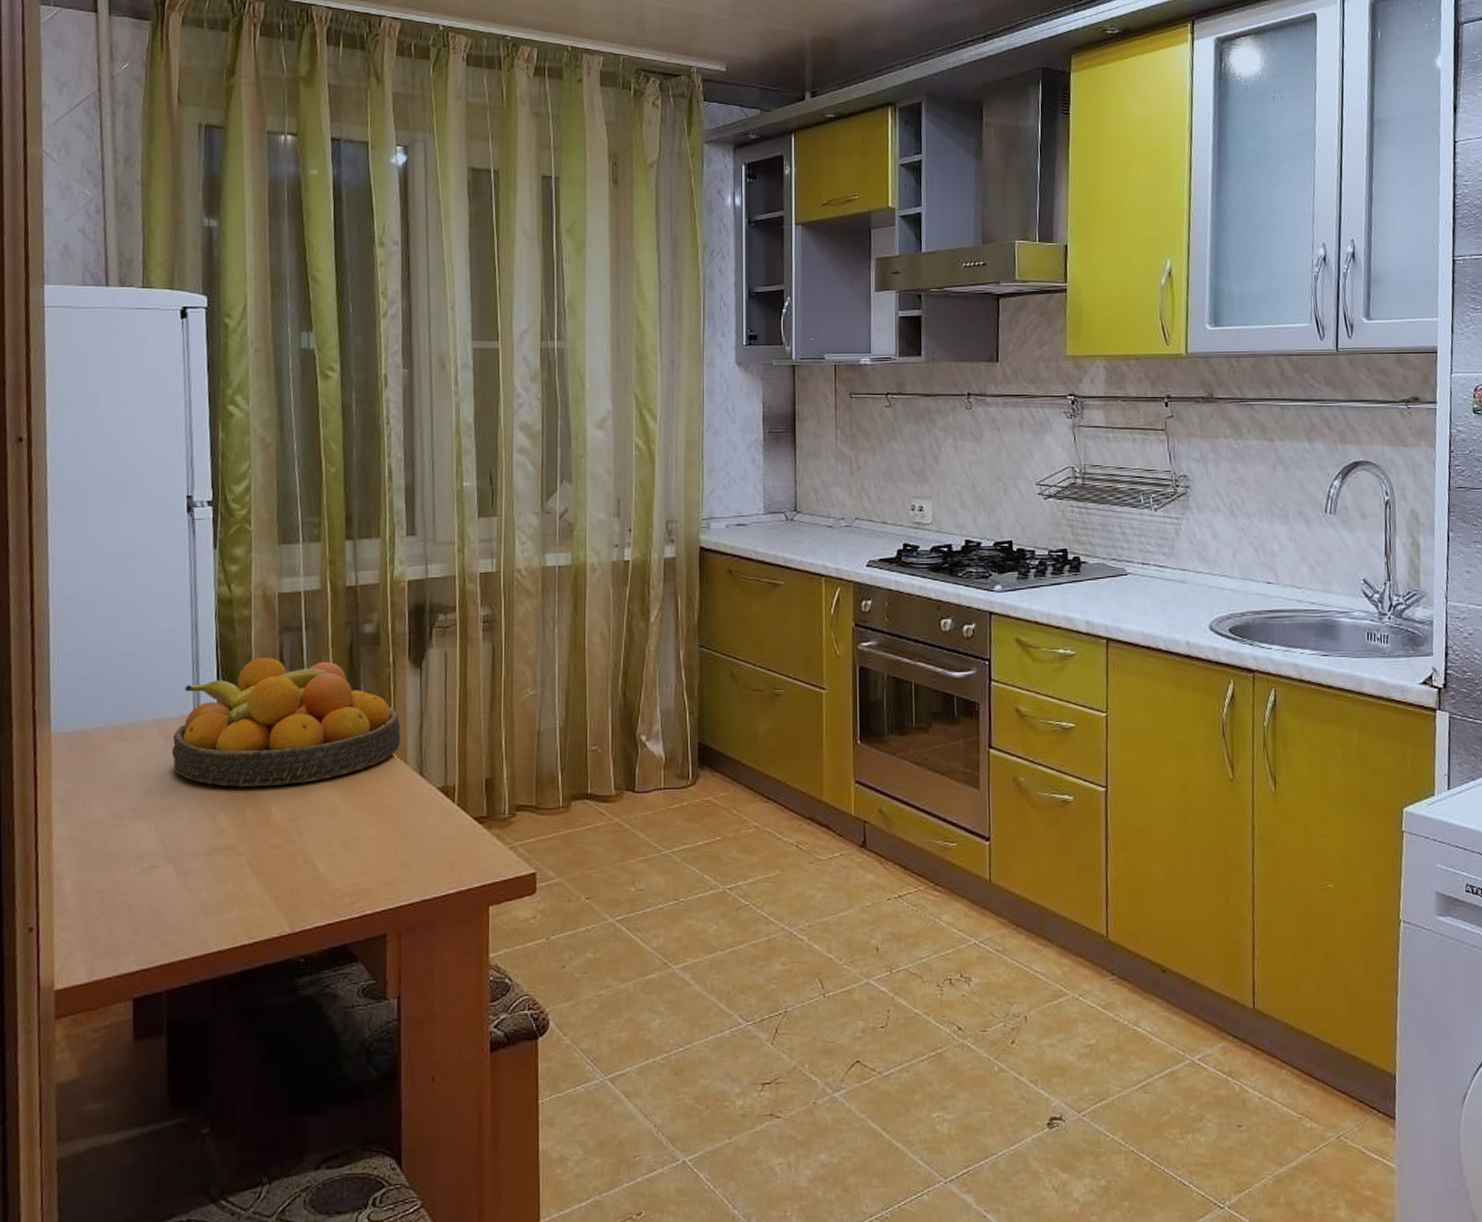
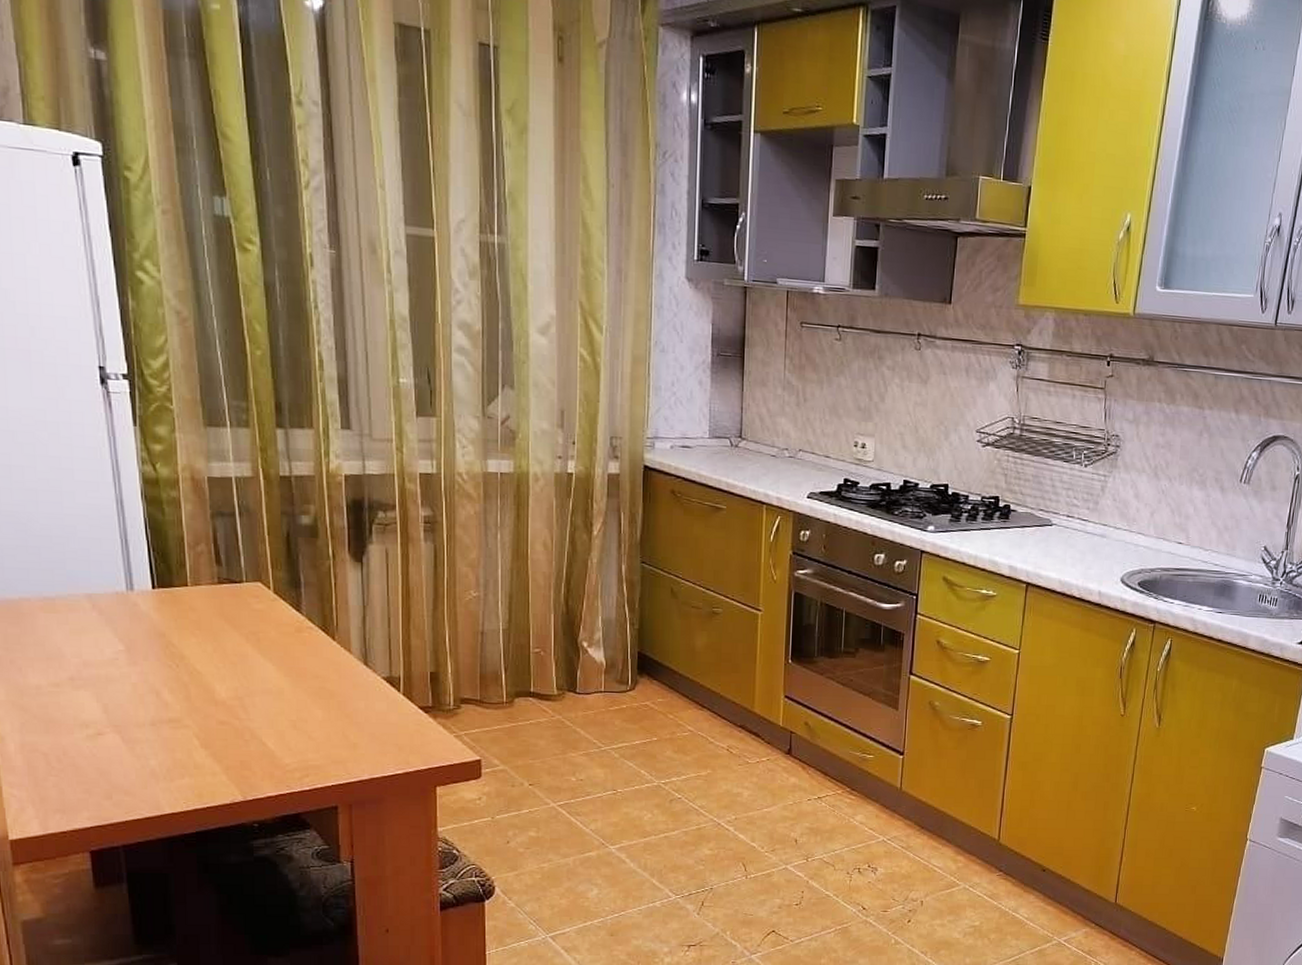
fruit bowl: present [171,657,401,787] -> none [107,540,343,666]

